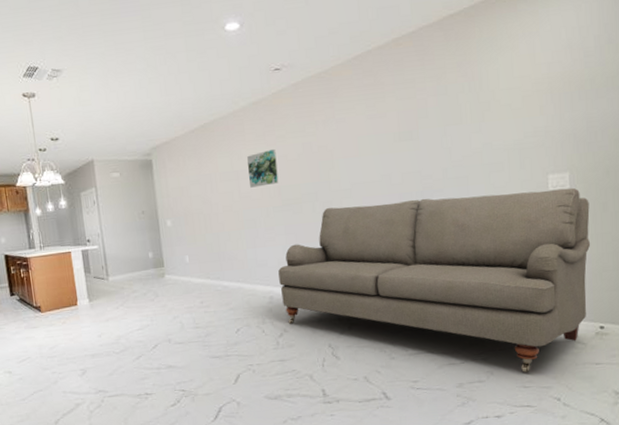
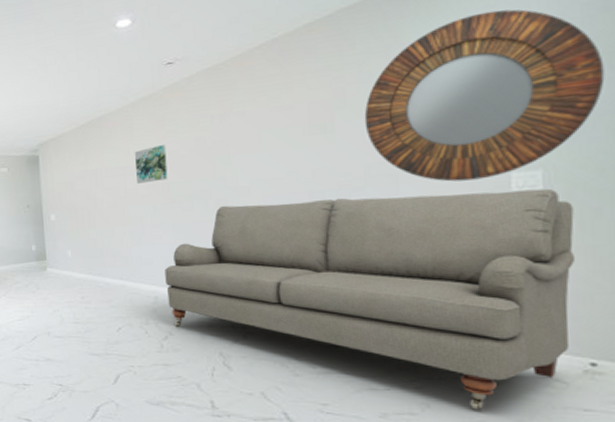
home mirror: none [442,36,609,183] -> present [364,9,605,182]

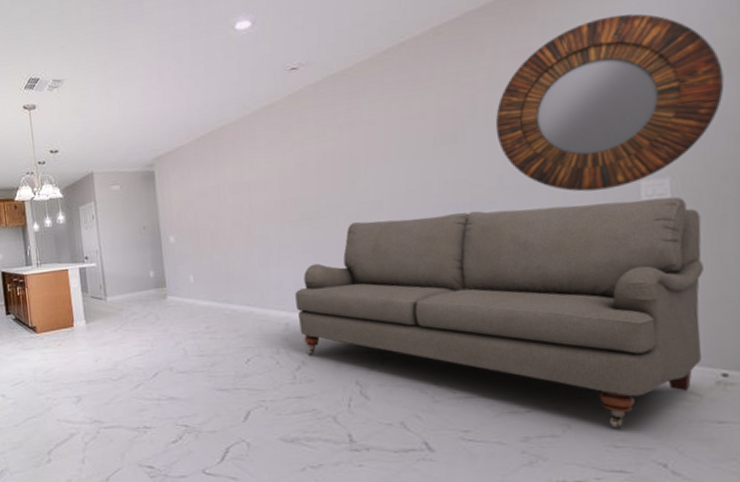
wall art: present [135,144,168,184] -> none [259,156,296,200]

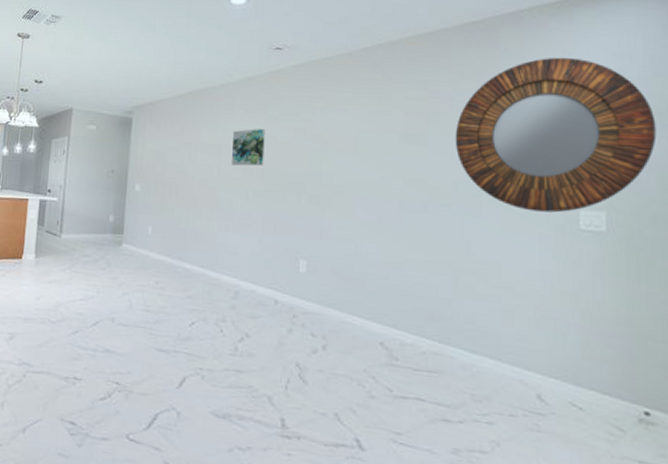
wall art: none [259,156,296,200] -> present [232,128,265,166]
sofa: present [295,196,705,428] -> none [248,201,633,453]

